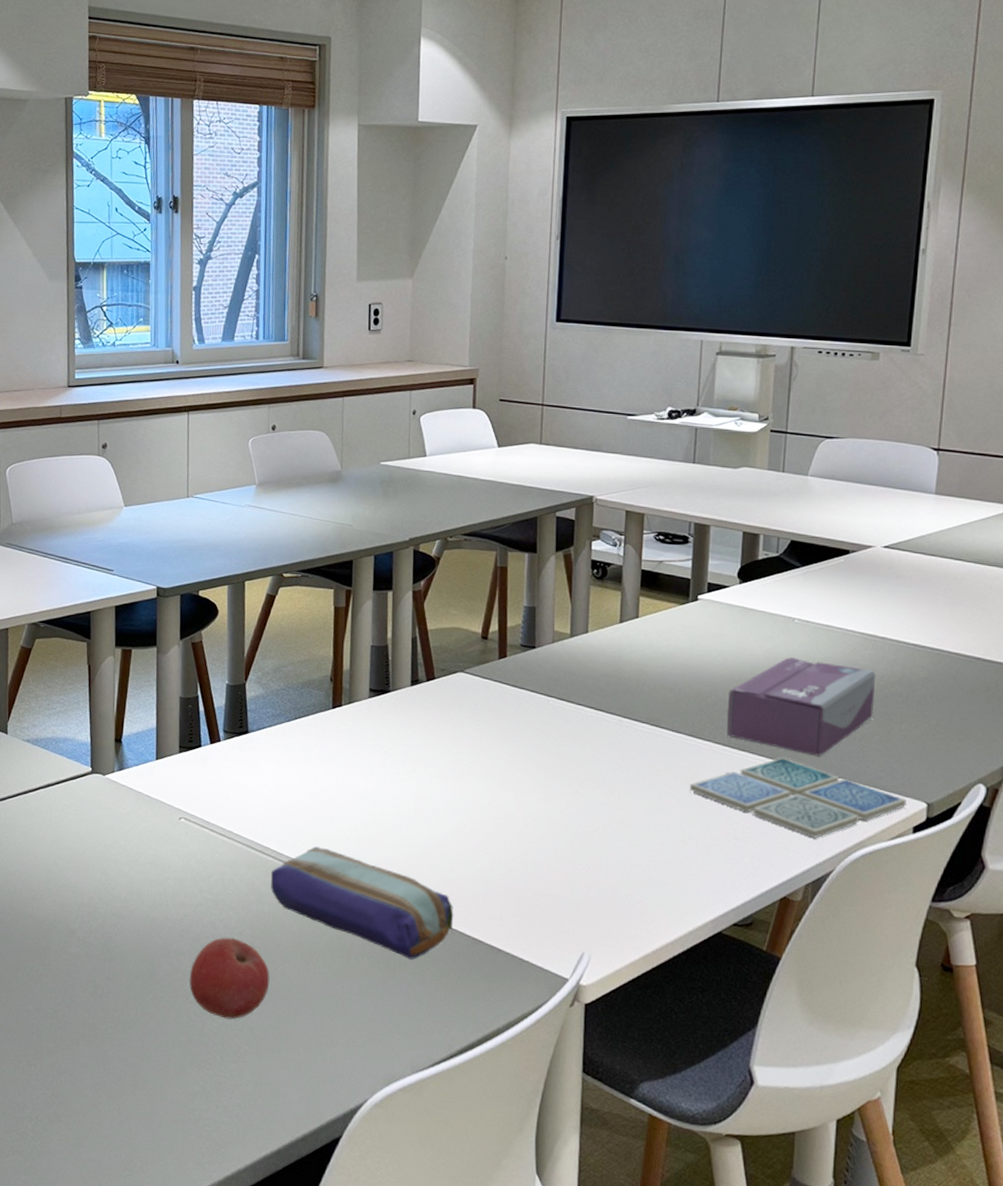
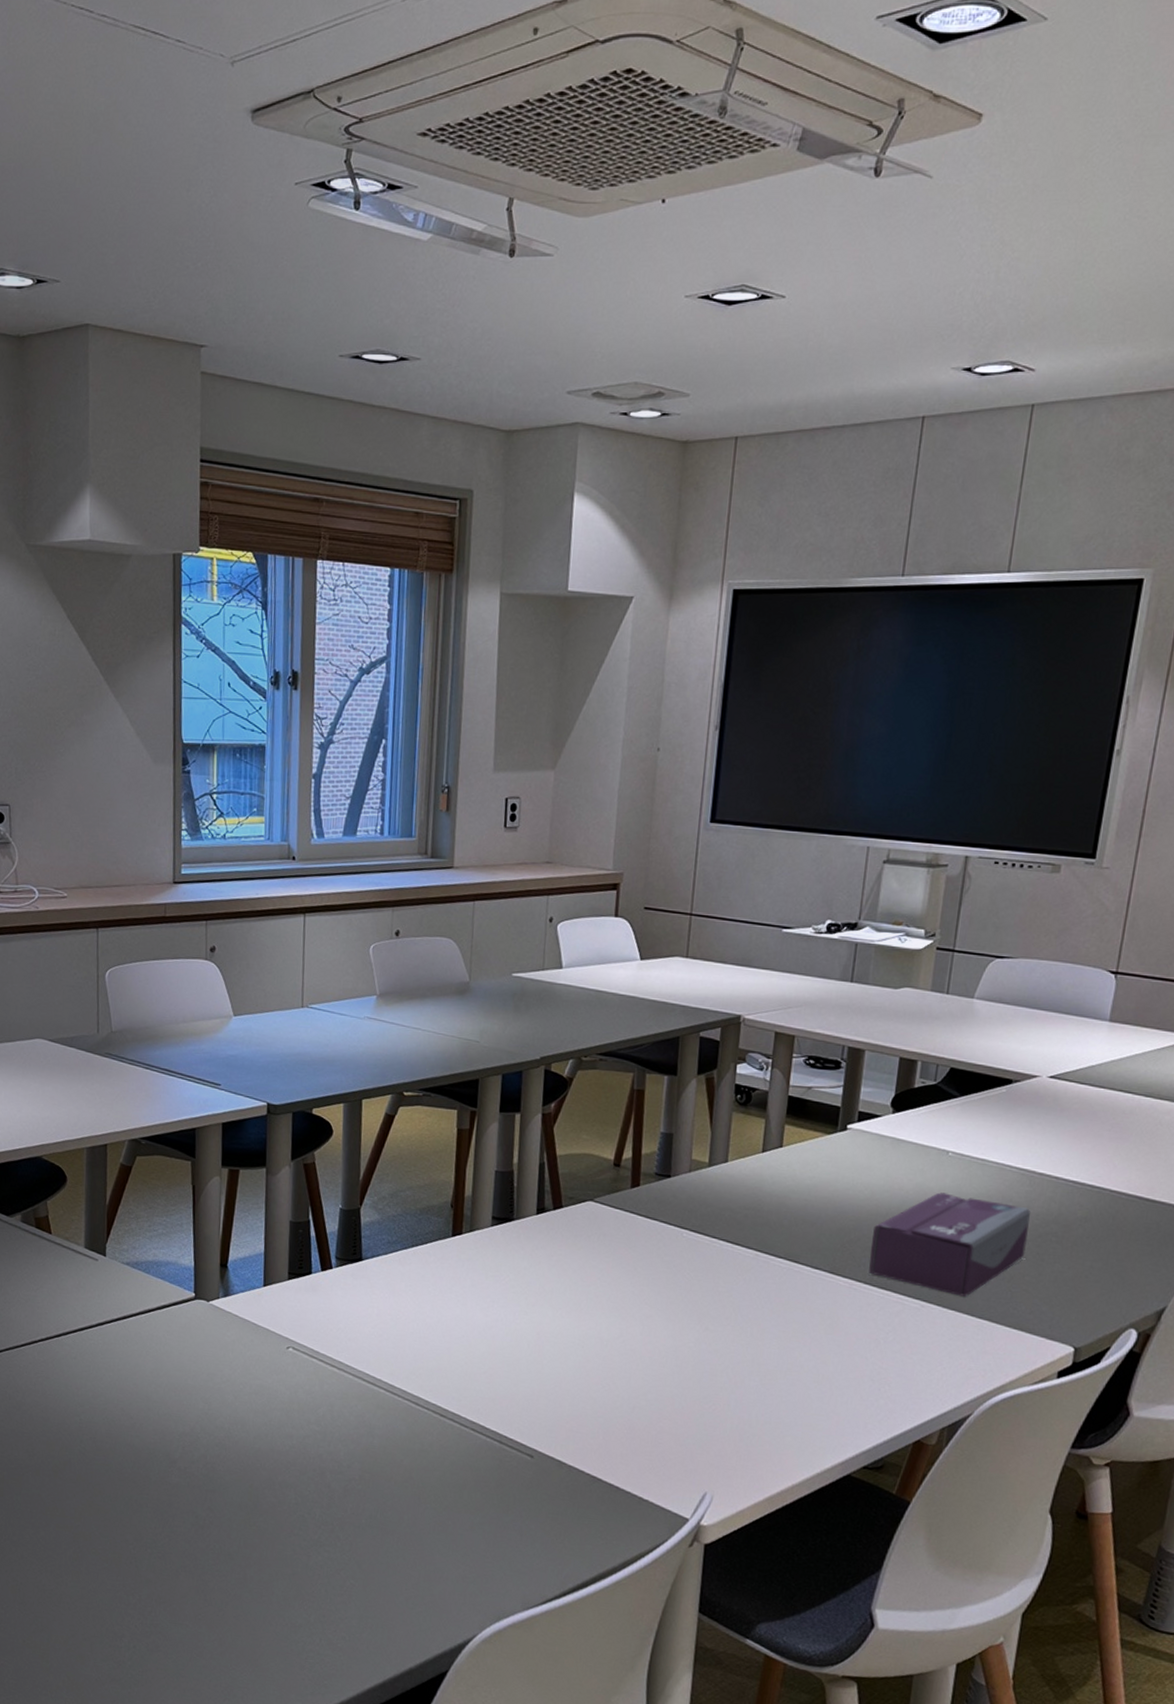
apple: present [190,937,270,1020] -> none [295,1470,379,1553]
pencil case: present [270,846,454,960] -> none [382,1379,573,1496]
drink coaster: present [690,757,906,838] -> none [826,1296,1053,1381]

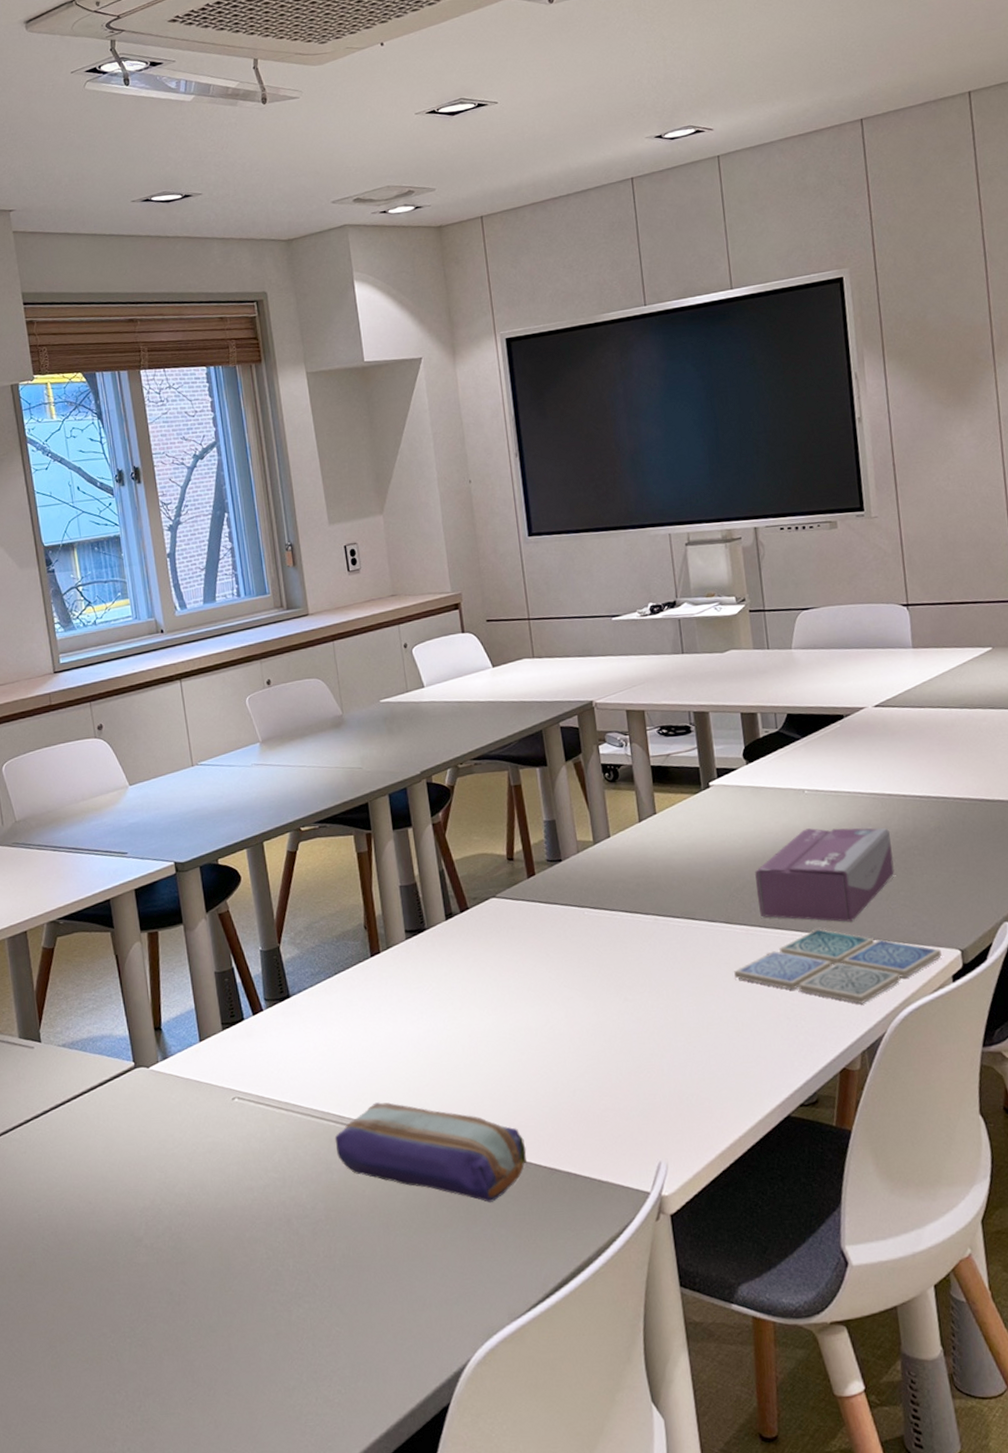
pencil case: none [382,1379,573,1496] -> present [334,1102,528,1202]
drink coaster: none [826,1296,1053,1381] -> present [734,928,942,1004]

